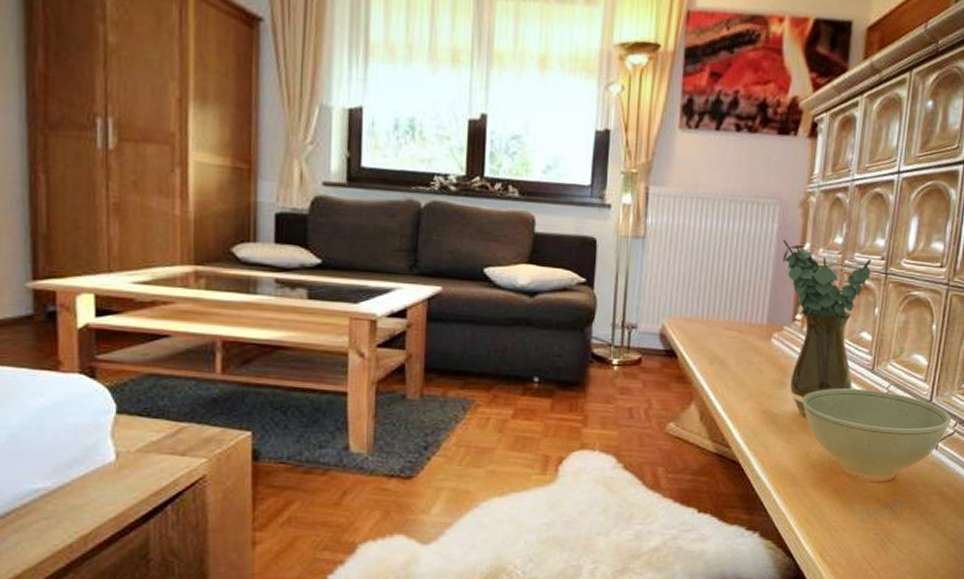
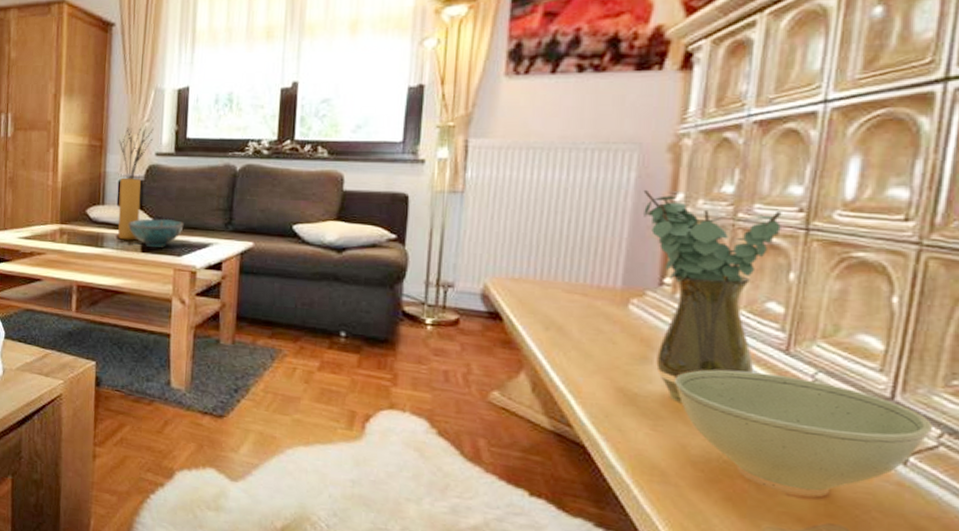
vase: none [274,148,319,285] -> present [118,125,154,241]
decorative bowl: none [288,259,361,294] -> present [127,218,184,248]

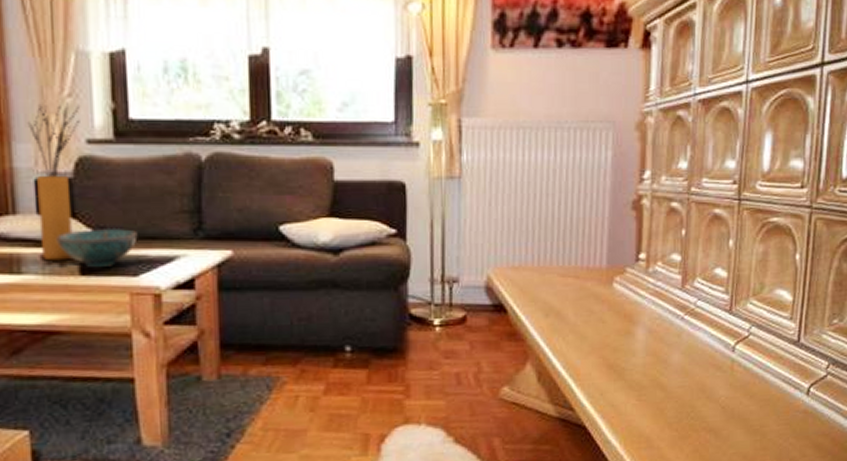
vase: present [643,190,782,404] -> none [619,169,722,372]
bowl: present [675,369,932,498] -> none [652,333,823,437]

